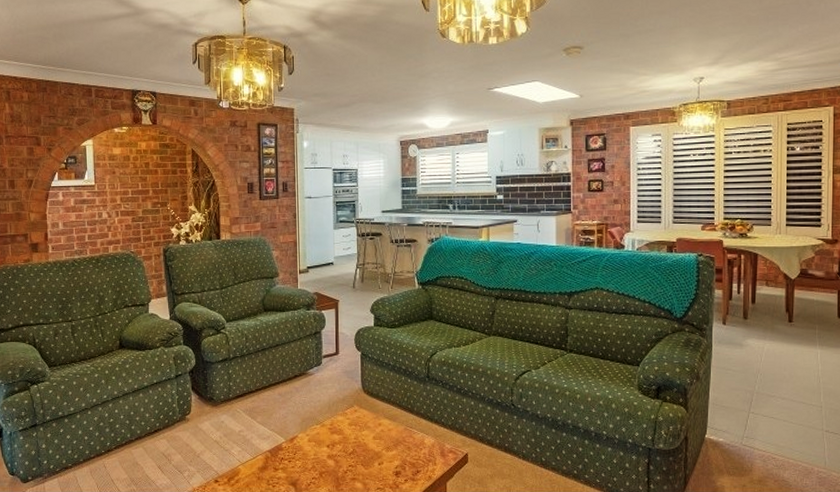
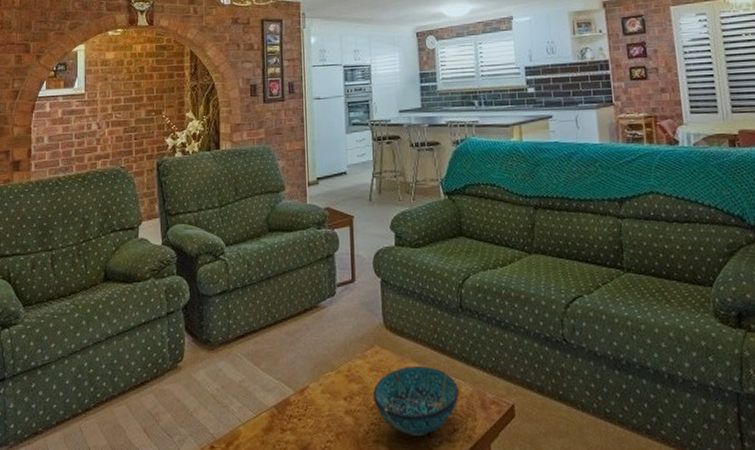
decorative bowl: none [352,422,424,475] -> present [373,365,460,436]

